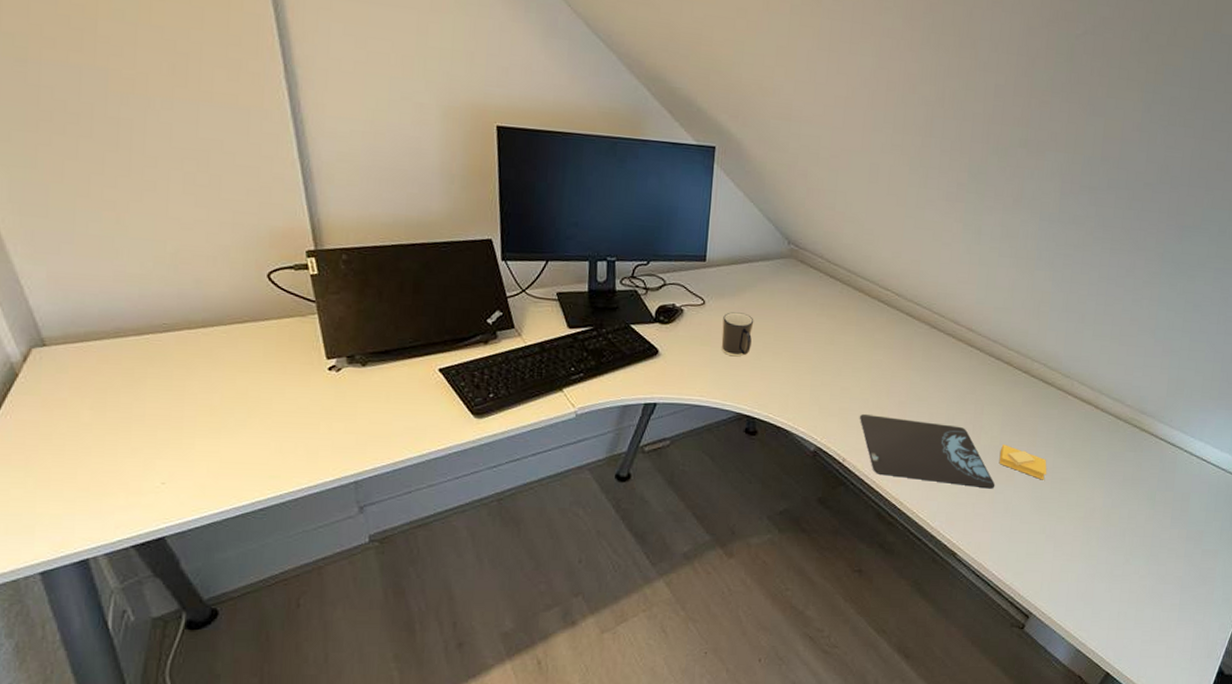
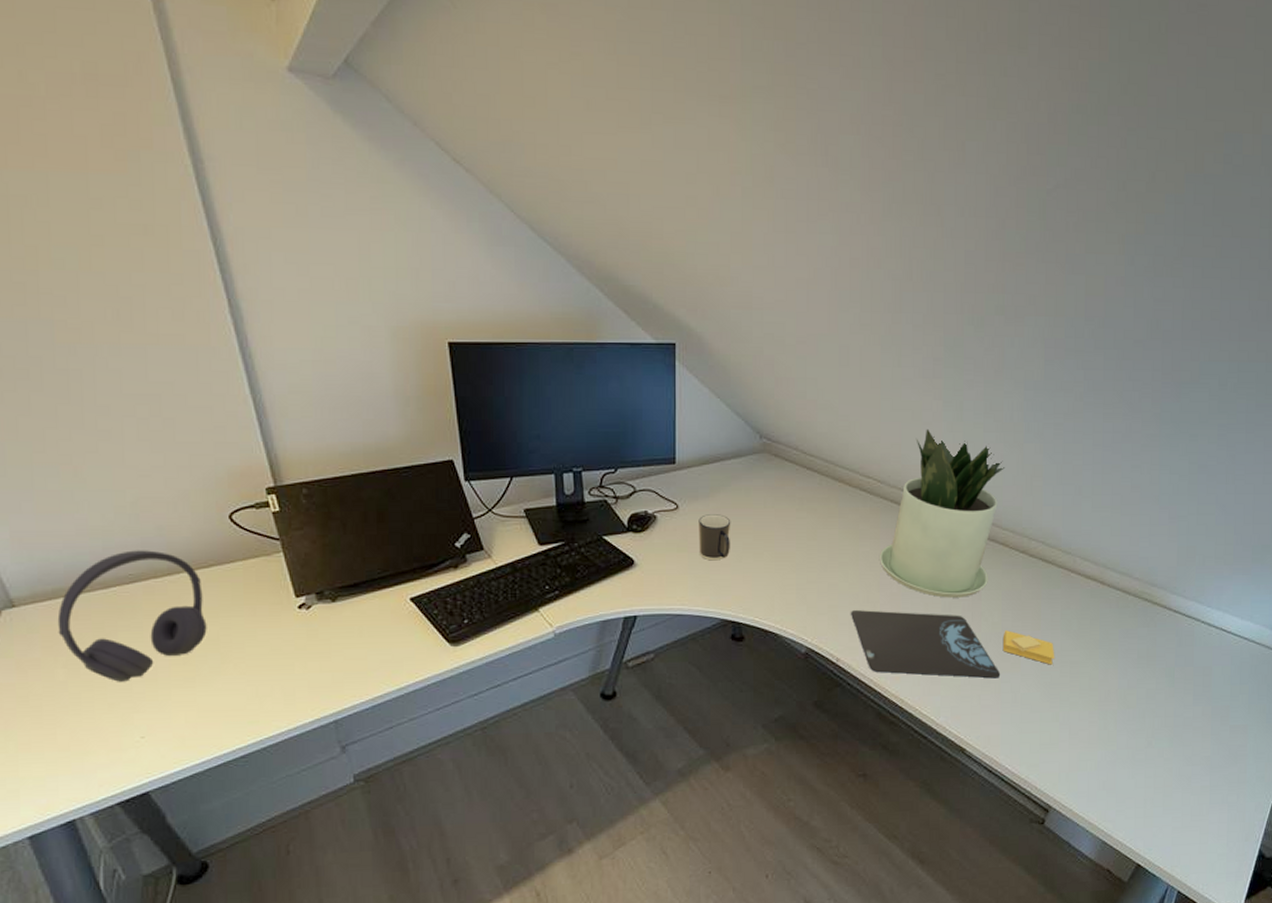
headphones: none [87,300,237,428] -> present [57,550,207,682]
planter: none [891,248,1016,411] -> present [880,429,1006,598]

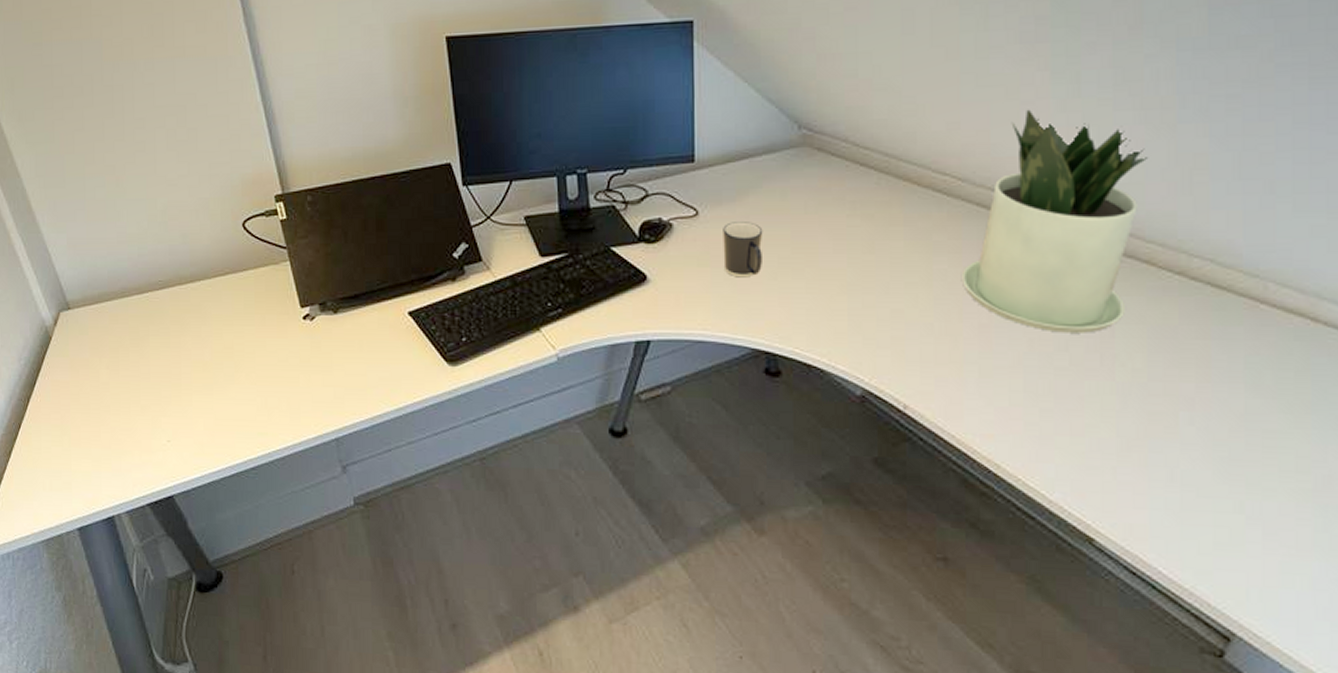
headphones: present [57,550,207,682] -> none [102,257,223,385]
mousepad: present [851,610,1001,679] -> none [923,345,1148,446]
sticky notes: present [1002,630,1055,665] -> none [1149,380,1236,433]

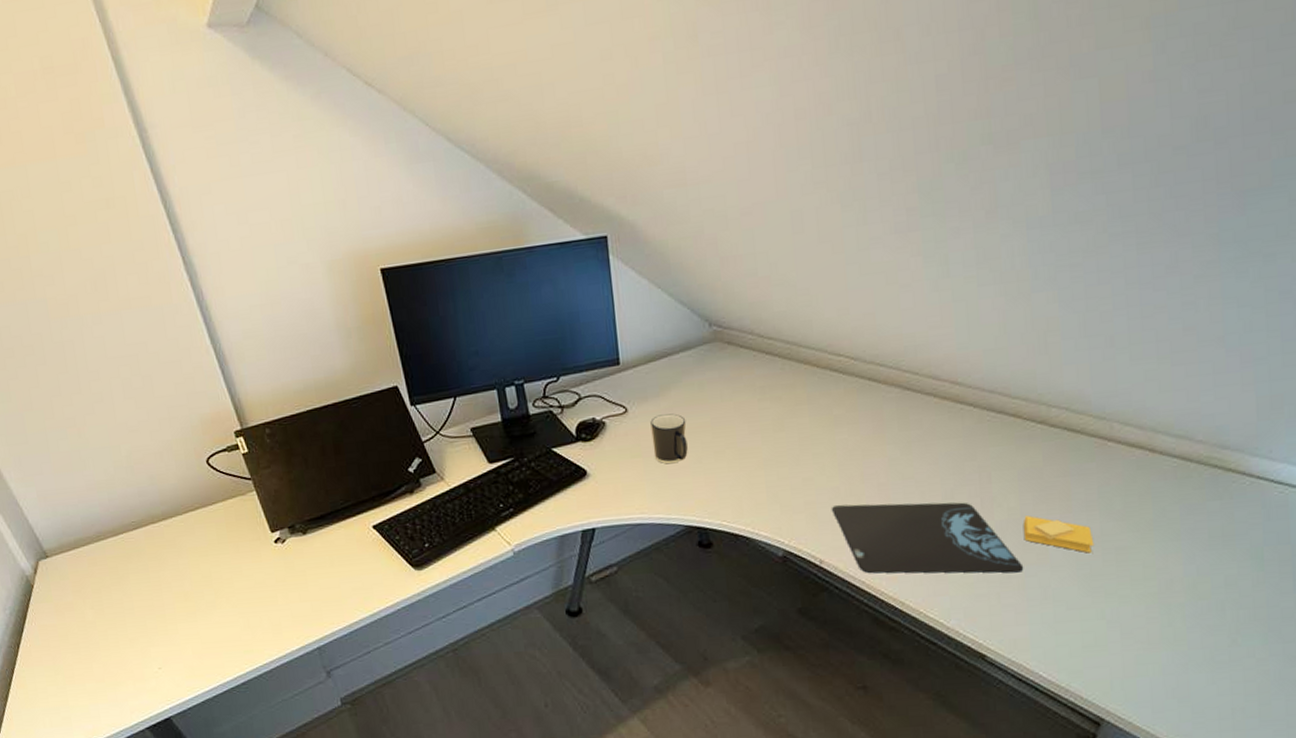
mousepad: none [923,345,1148,446] -> present [832,502,1024,574]
planter: present [962,109,1149,333] -> none [861,291,1010,484]
sticky notes: none [1149,380,1236,433] -> present [1023,515,1095,553]

